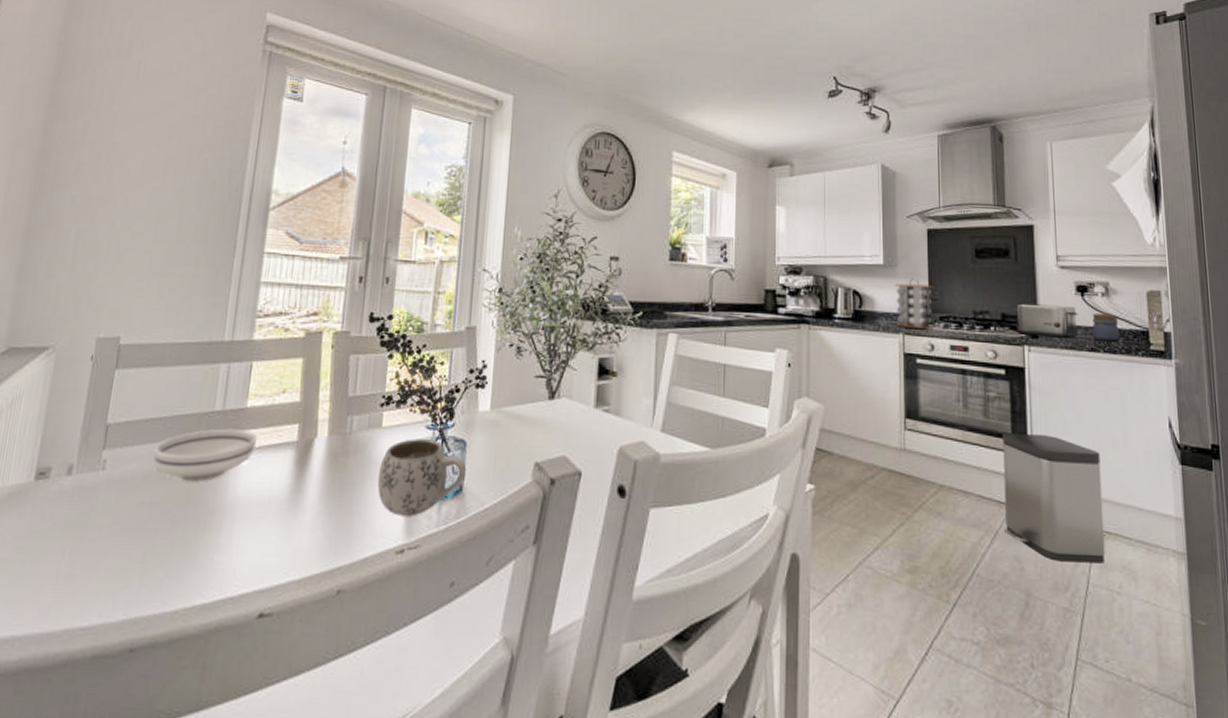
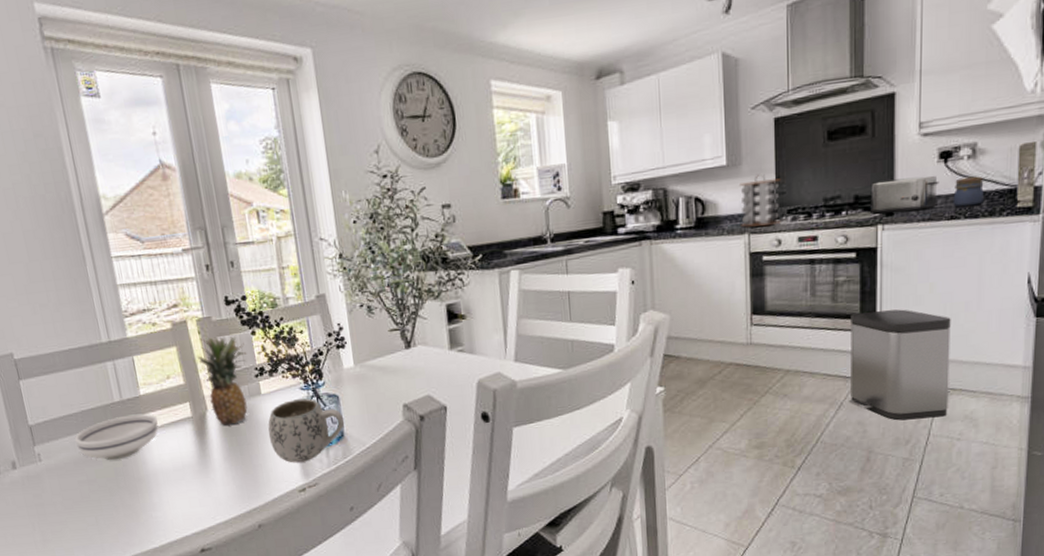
fruit: none [322,353,378,458] -> present [197,336,248,425]

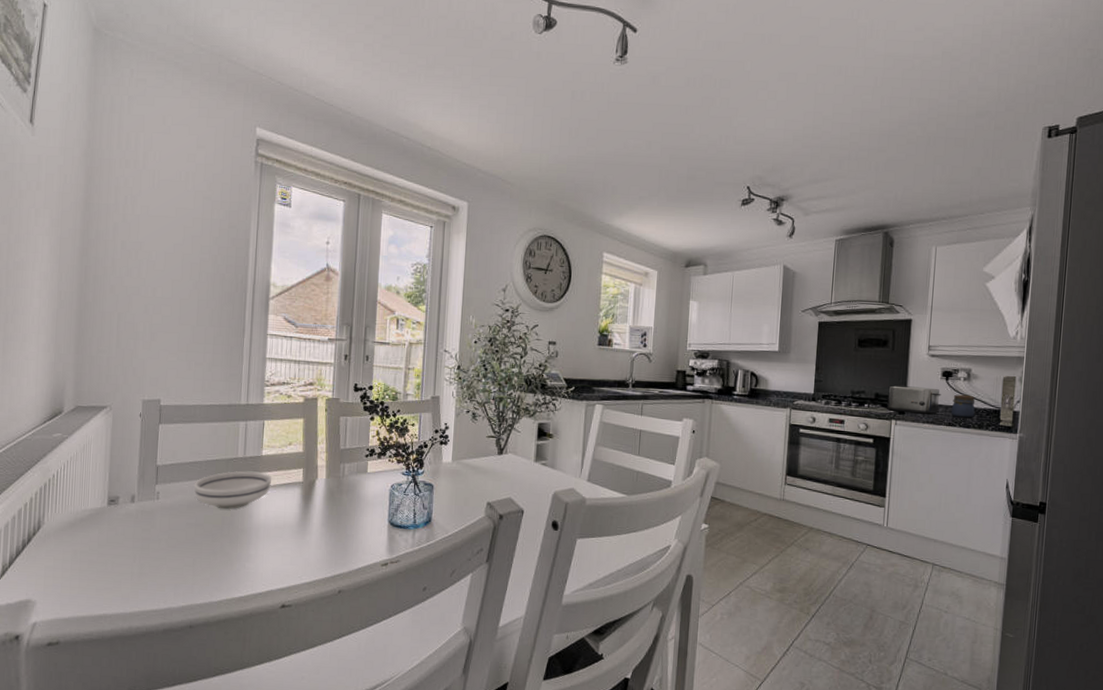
fruit: present [197,336,248,425] -> none [319,415,363,495]
mug: present [268,398,345,463] -> none [365,482,434,539]
spice rack: present [739,173,782,228] -> none [784,362,820,406]
pedal bin: present [848,309,951,421] -> none [858,489,945,590]

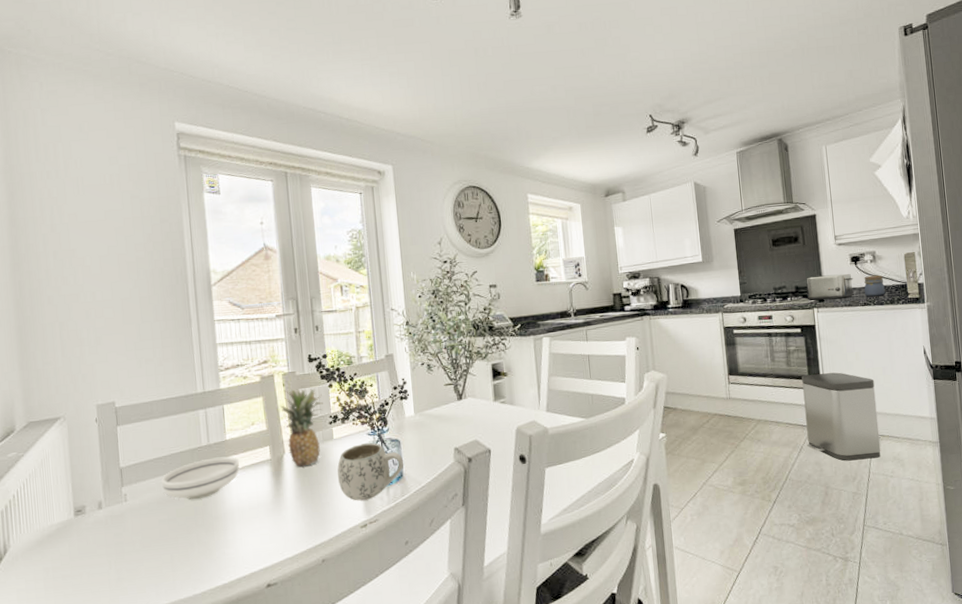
fruit: none [319,415,363,495] -> present [280,388,324,467]
mug: none [365,482,434,539] -> present [337,443,404,501]
pedal bin: none [858,489,945,590] -> present [802,372,881,461]

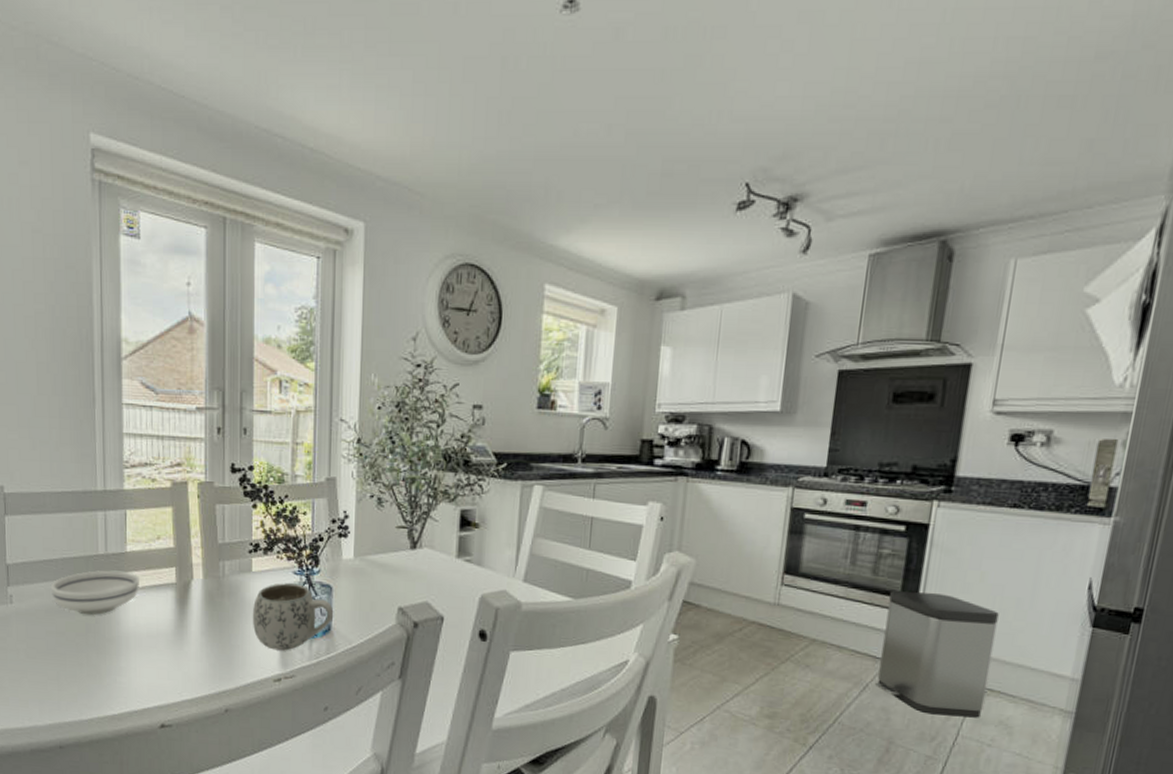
fruit: present [280,388,324,467] -> none [192,503,244,598]
toaster: present [806,273,853,301] -> none [927,454,1007,494]
jar: present [864,275,885,298] -> none [1017,465,1056,499]

